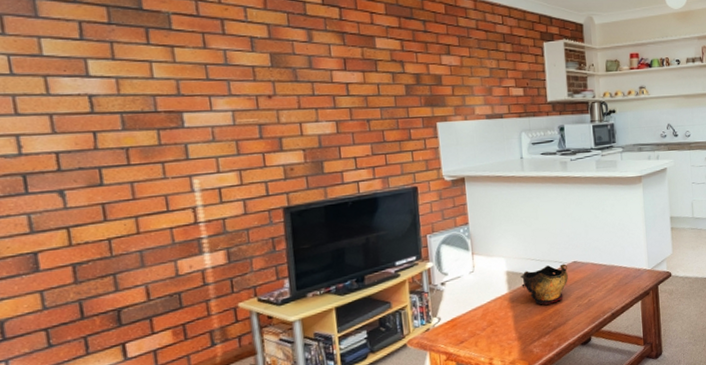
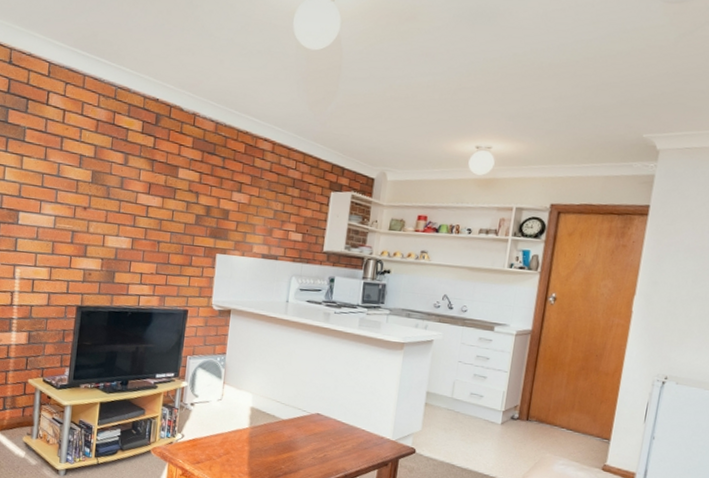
decorative bowl: present [521,263,568,305] -> none [262,411,310,449]

